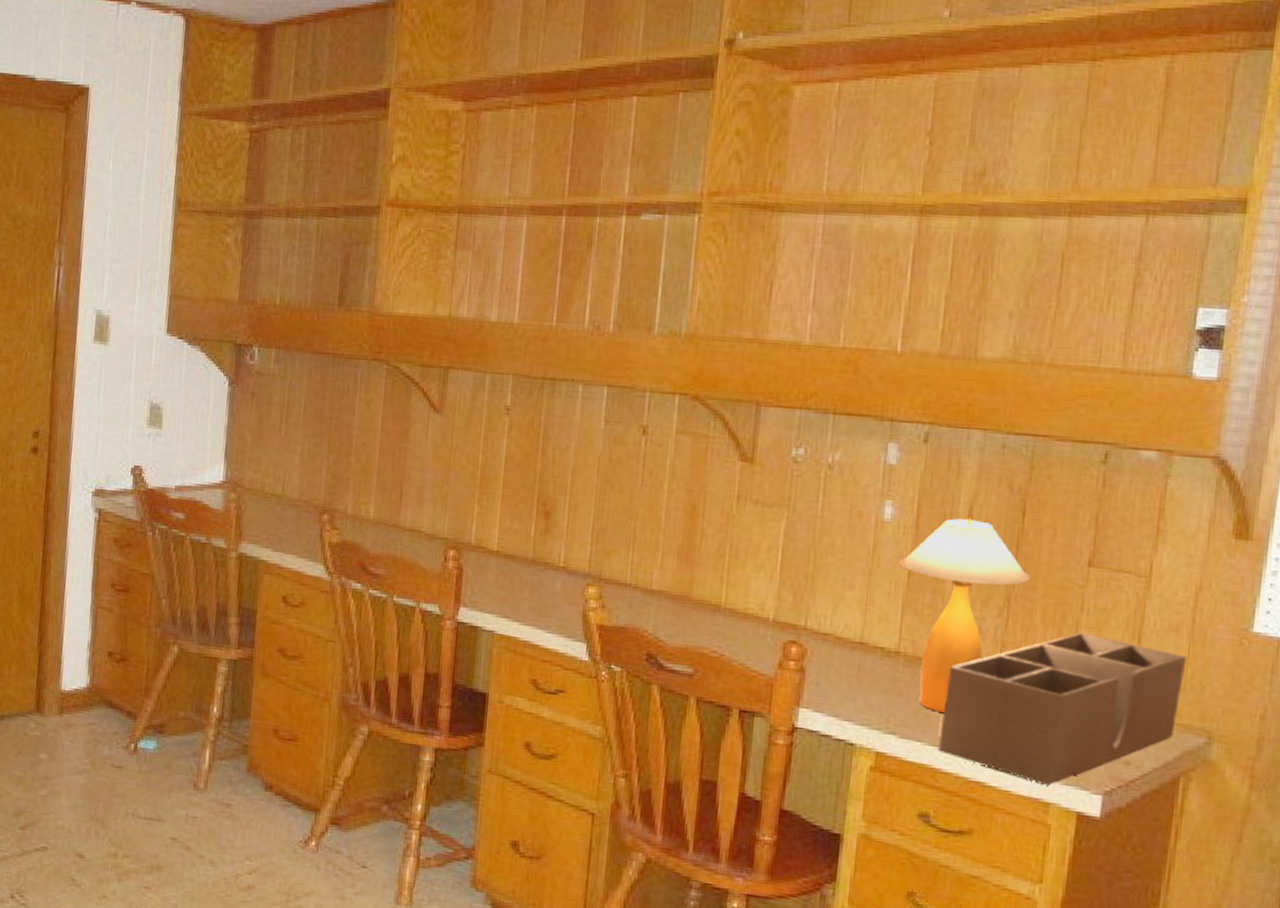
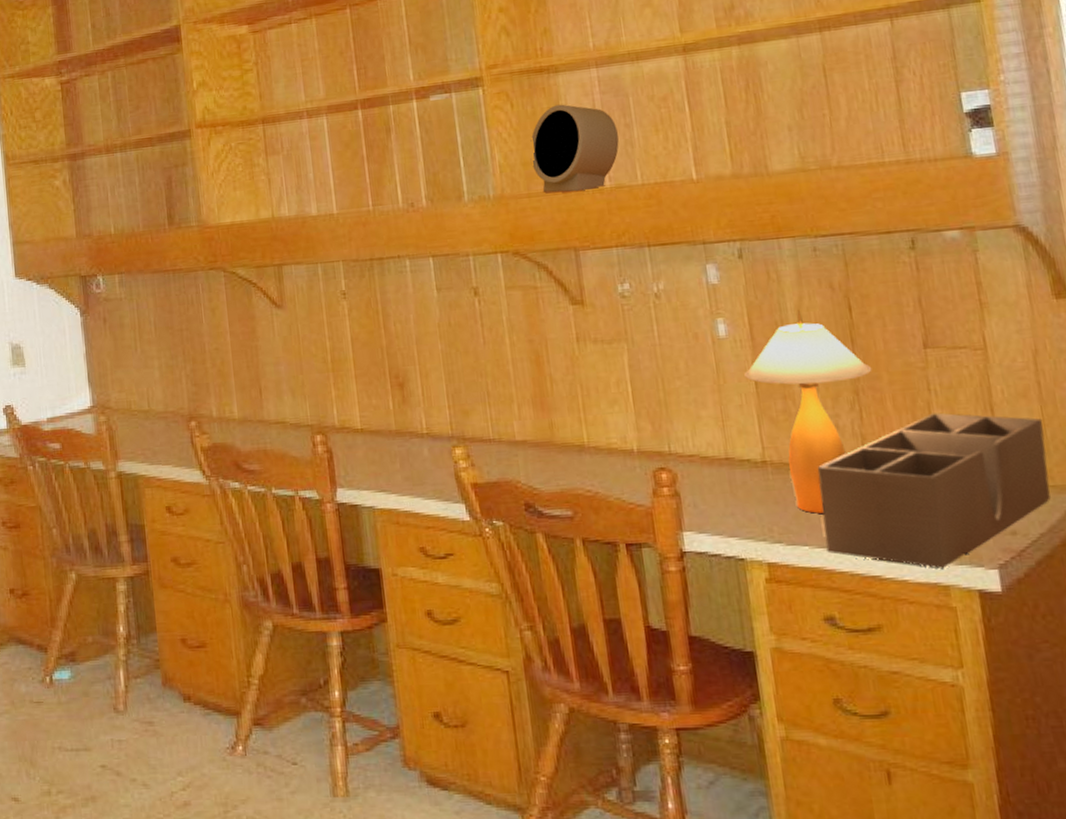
clock: none [732,247,831,344] -> present [530,104,619,193]

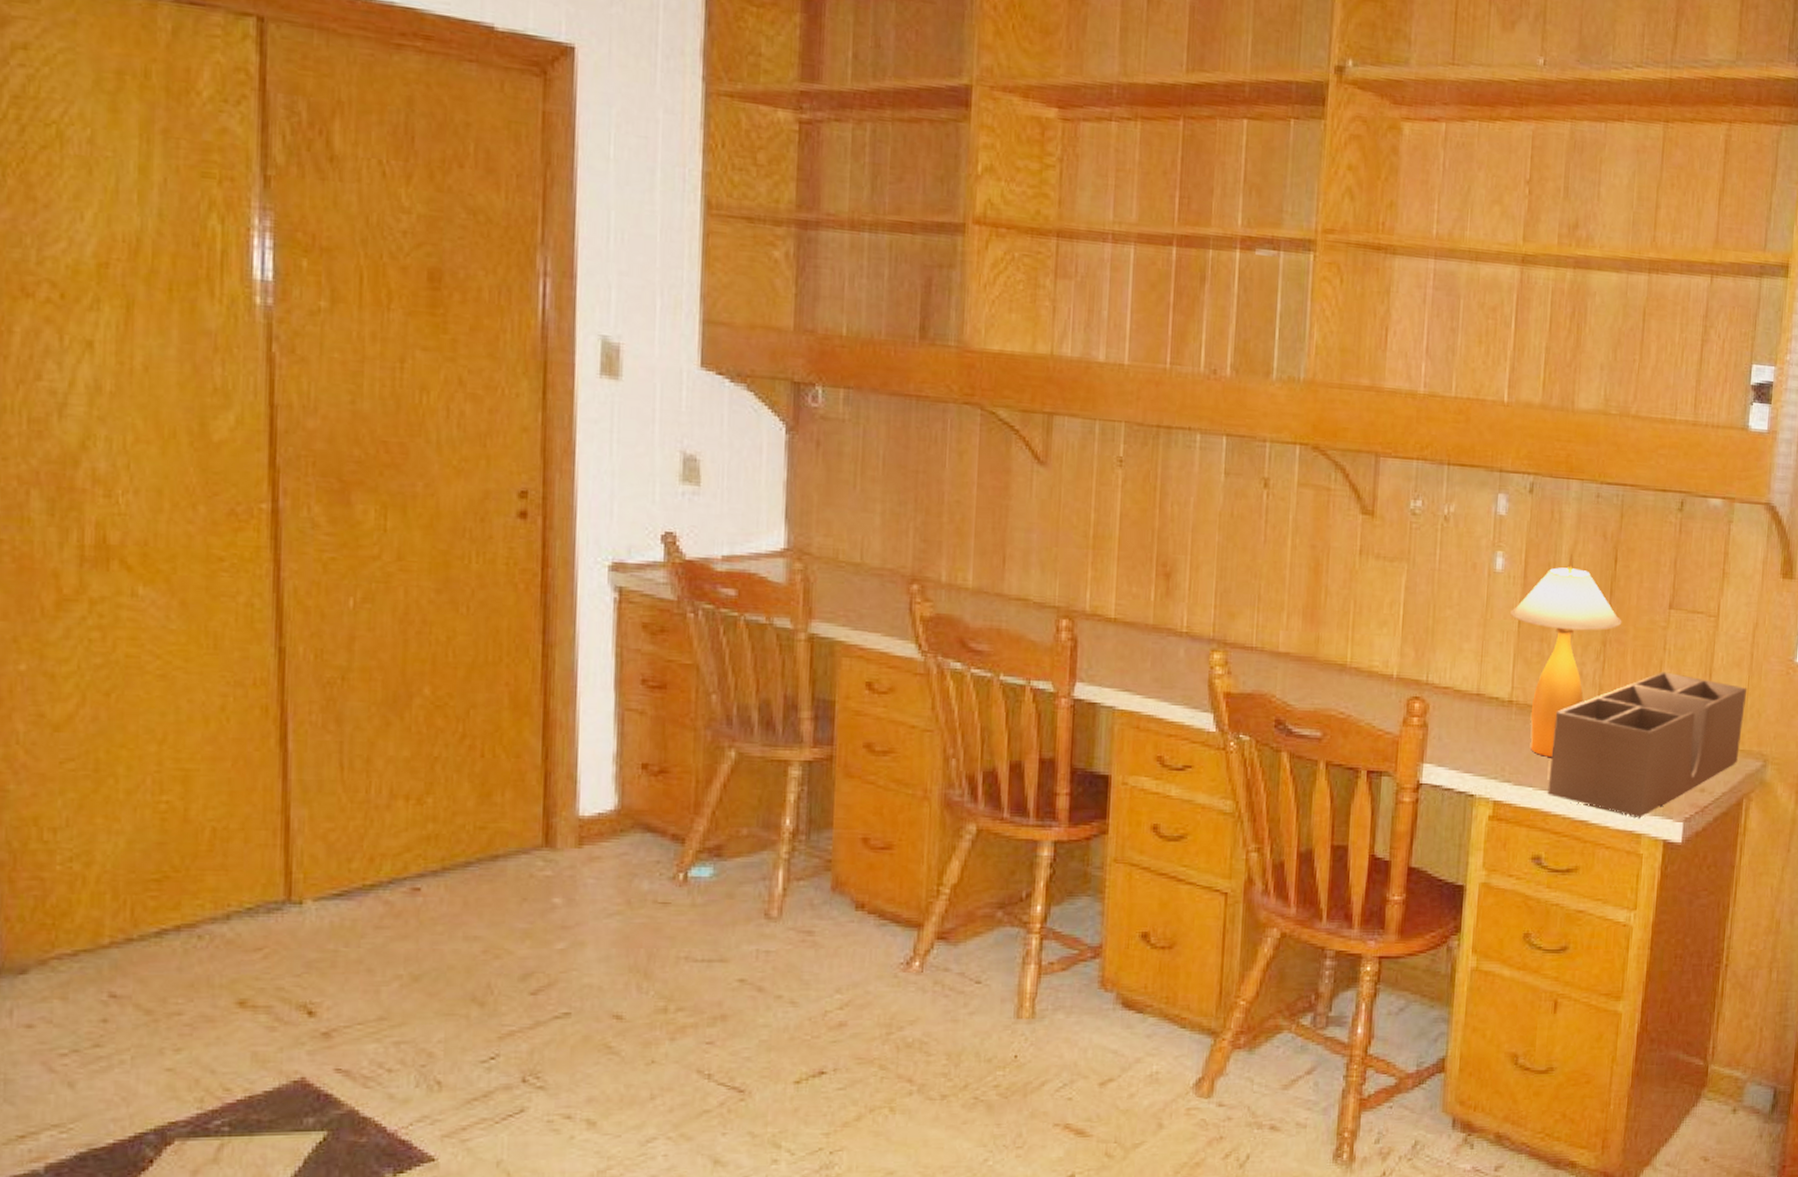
clock: present [530,104,619,193] -> none [1349,290,1442,392]

